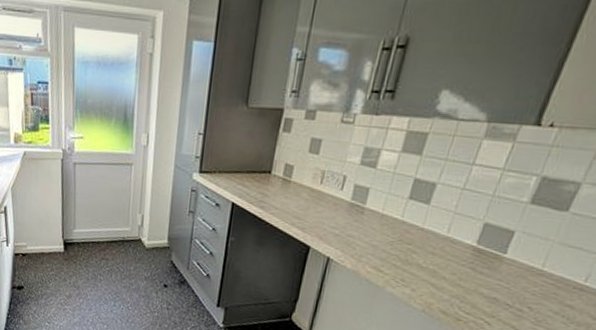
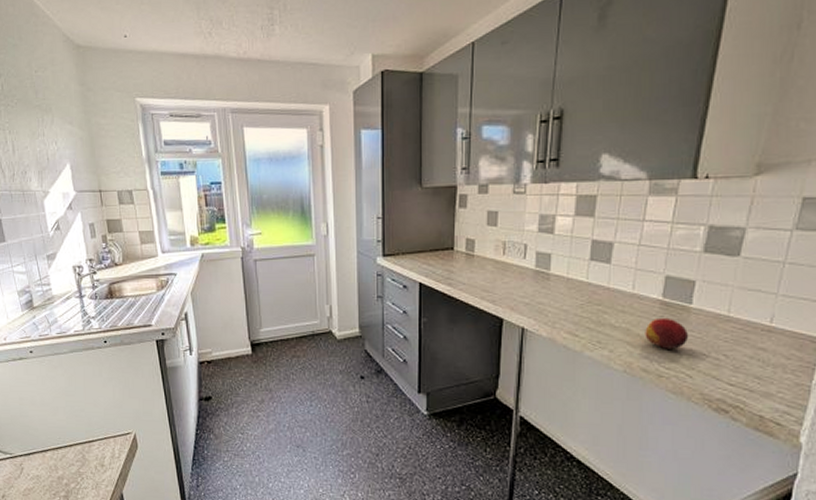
fruit: none [450,263,497,296] -> present [645,317,689,349]

